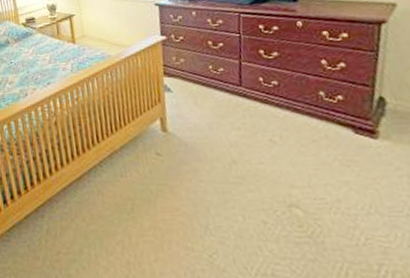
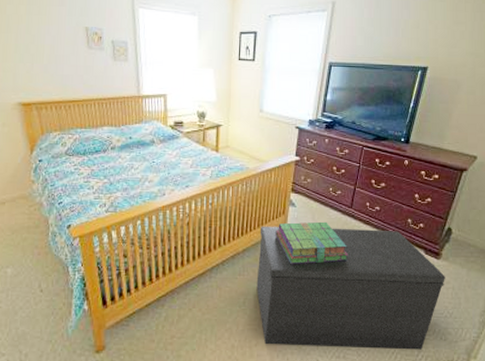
bench: none [136,107,394,263] -> present [256,226,445,350]
stack of books: none [154,105,250,159] -> present [275,221,349,264]

